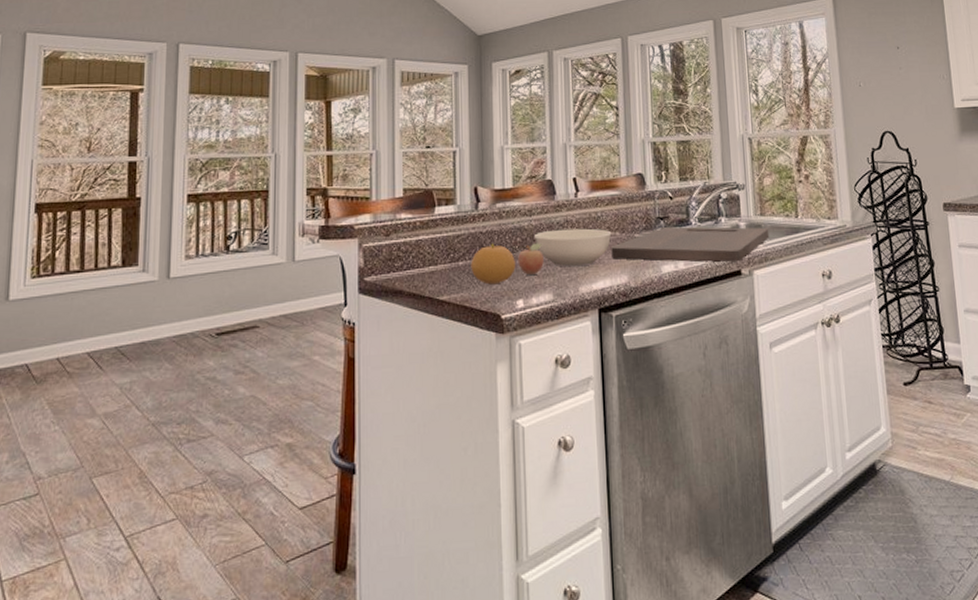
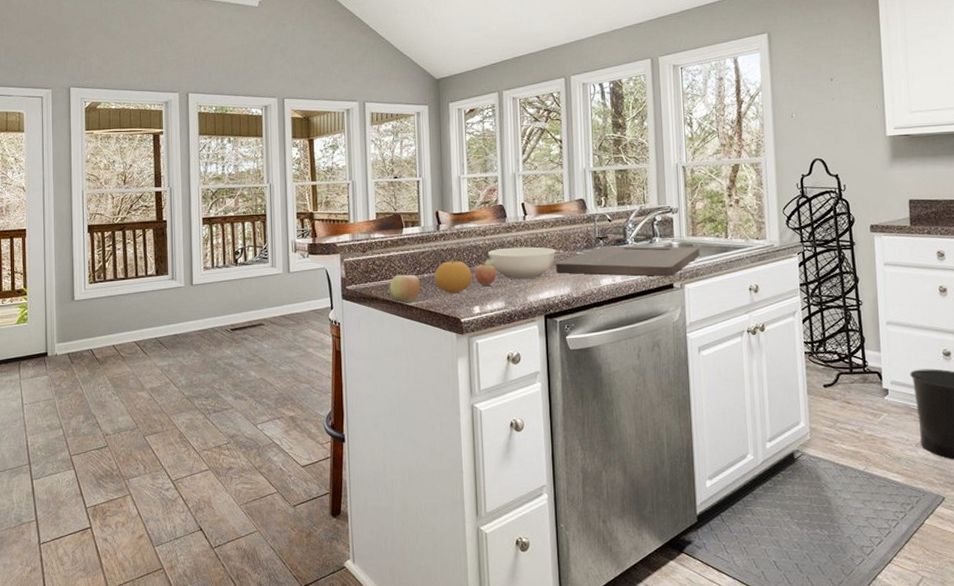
fruit: none [417,257,454,296] -> present [390,270,421,302]

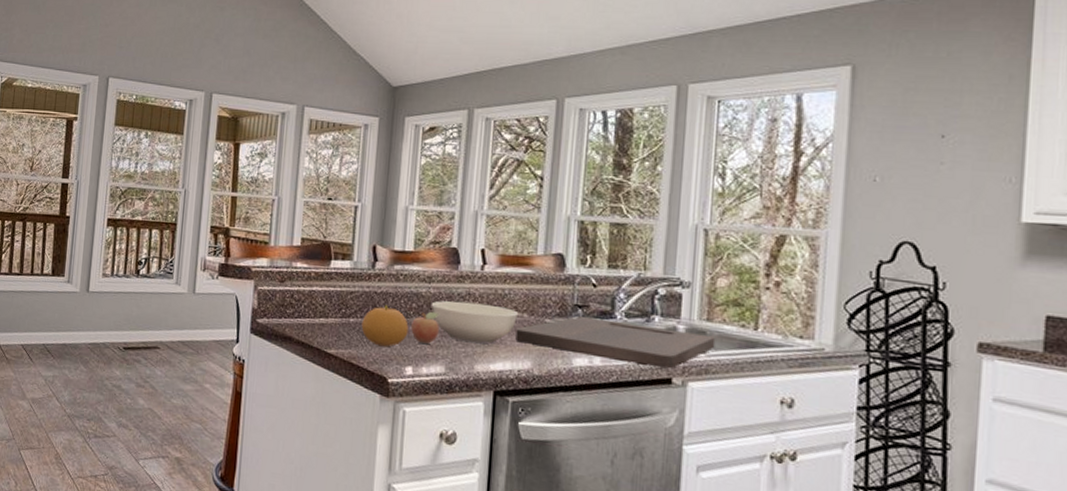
fruit: present [390,270,421,302] -> none [307,309,345,349]

